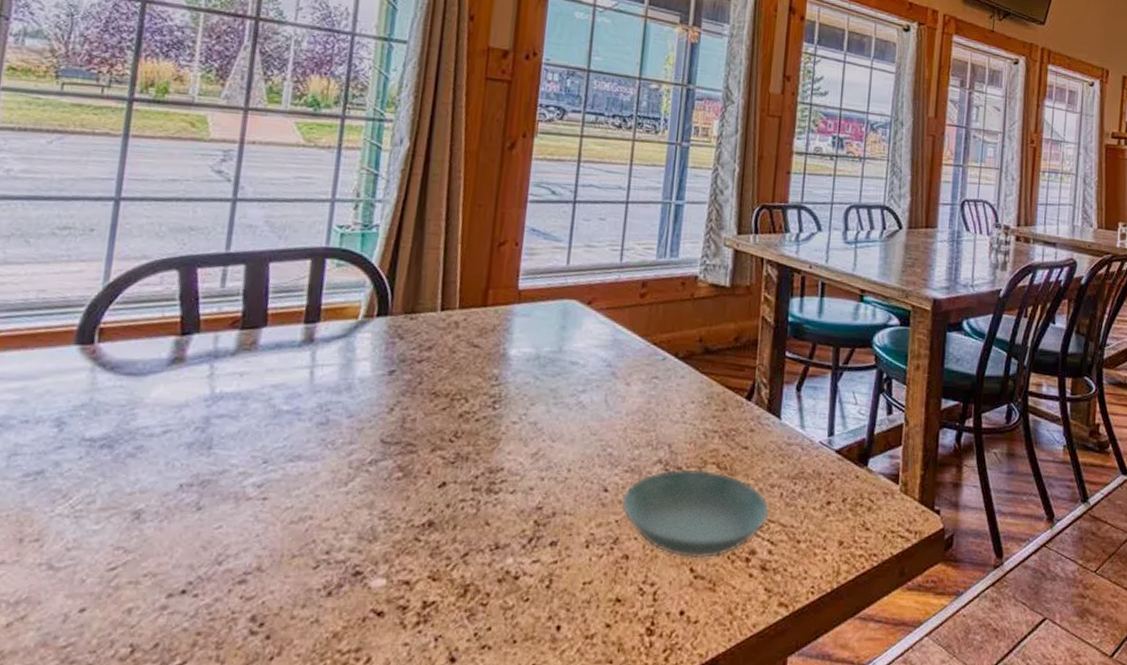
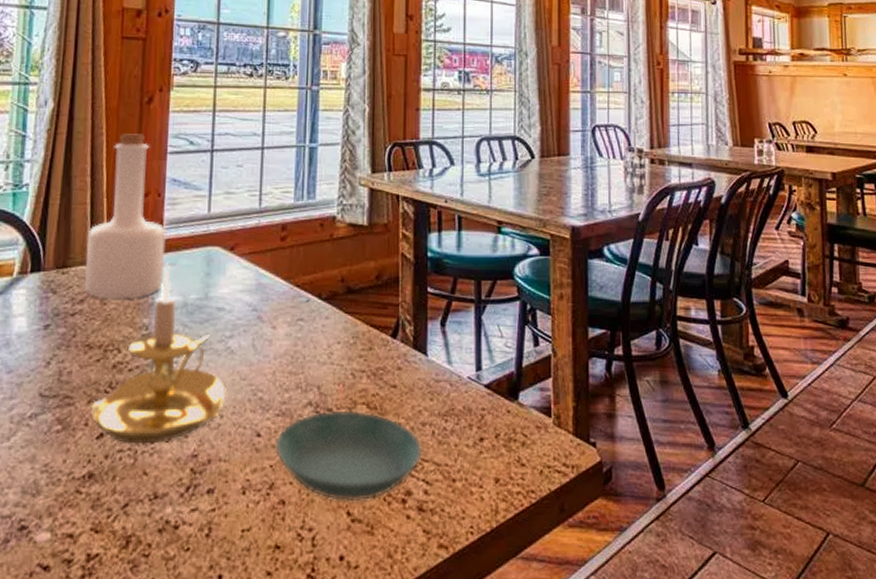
bottle: none [434,179,522,349] -> present [85,133,166,300]
candle holder: none [434,312,576,495] -> present [91,261,226,444]

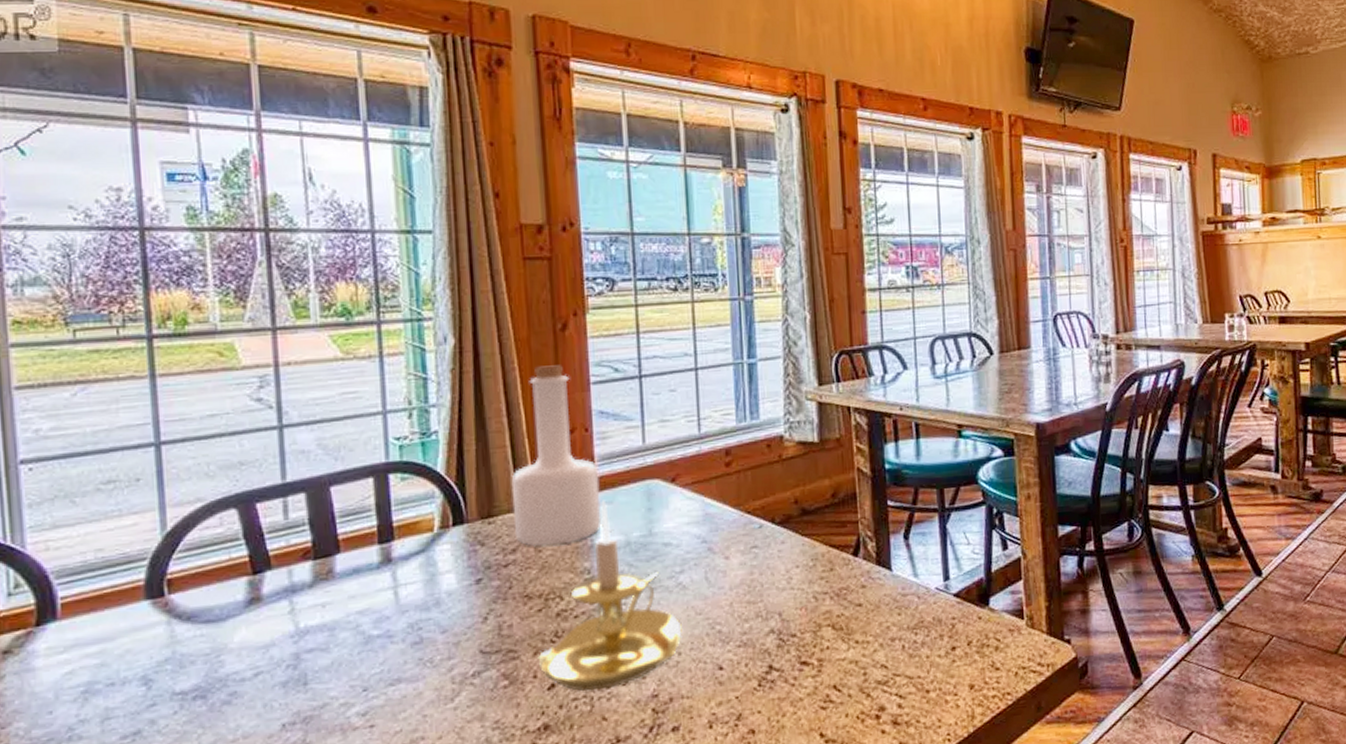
saucer: present [275,410,423,502] -> none [739,632,895,725]

